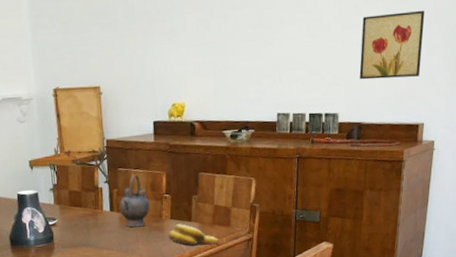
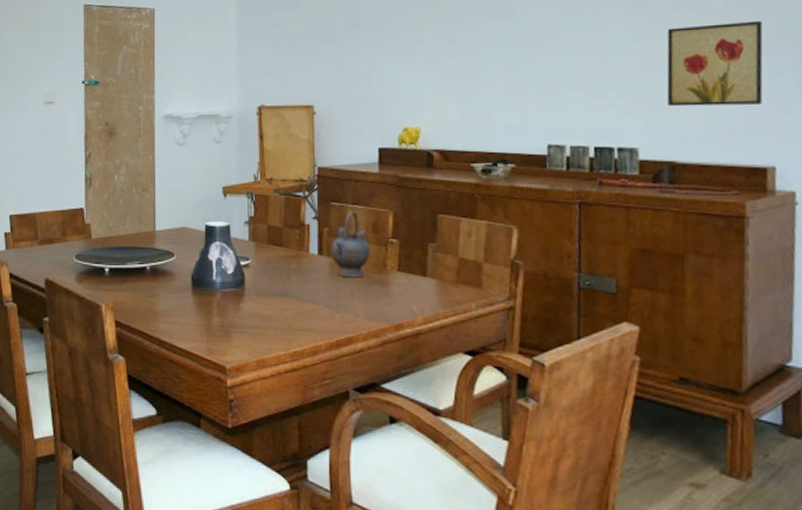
banana: present [168,224,219,245] -> none [394,278,466,310]

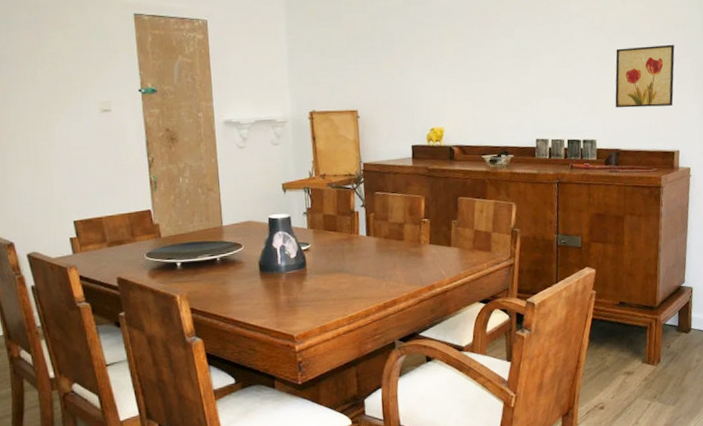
teapot: present [330,211,371,278] -> none [376,198,408,253]

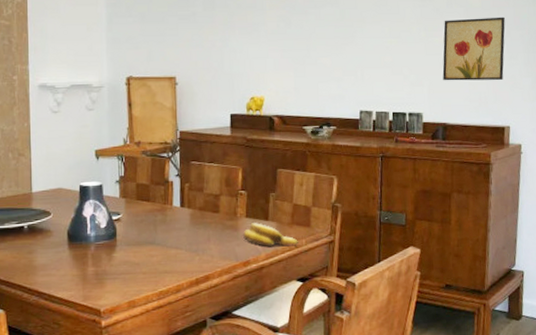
banana: none [427,249,480,271] -> present [243,223,298,246]

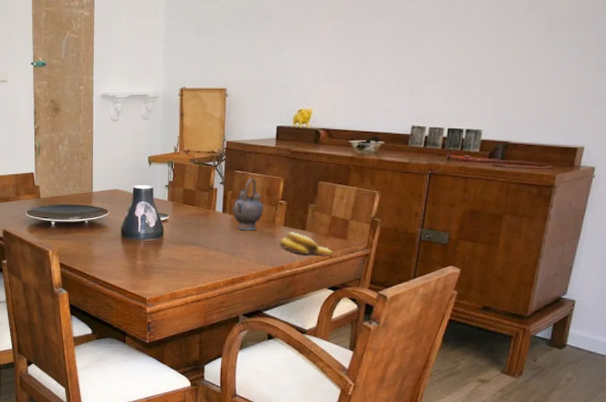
teapot: none [190,168,224,225] -> present [232,178,264,231]
wall art: present [442,17,505,81] -> none [511,23,598,96]

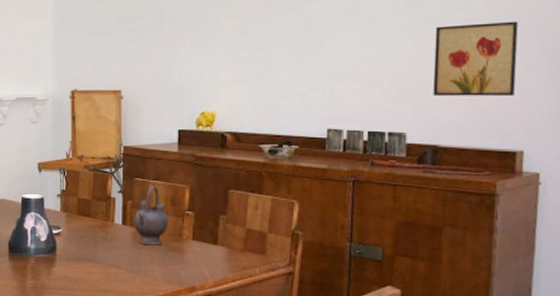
banana: present [280,232,333,256] -> none [189,246,251,275]
wall art: none [511,23,598,96] -> present [433,21,518,97]

